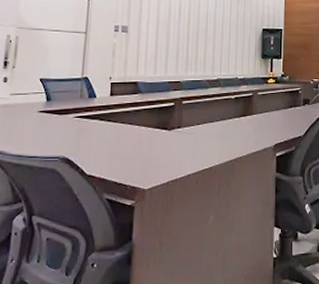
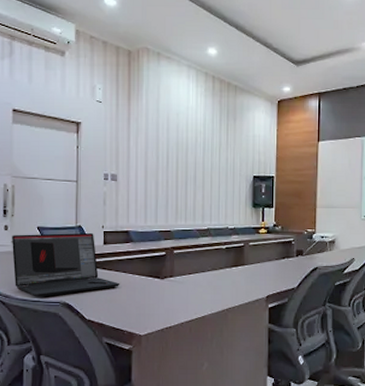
laptop: none [9,85,126,153] -> present [12,233,120,297]

